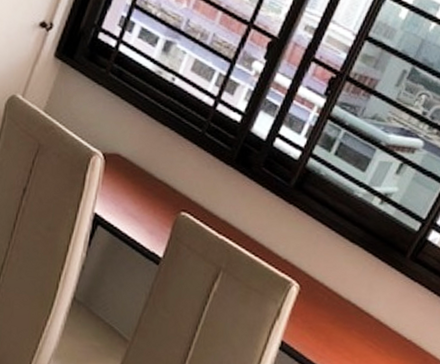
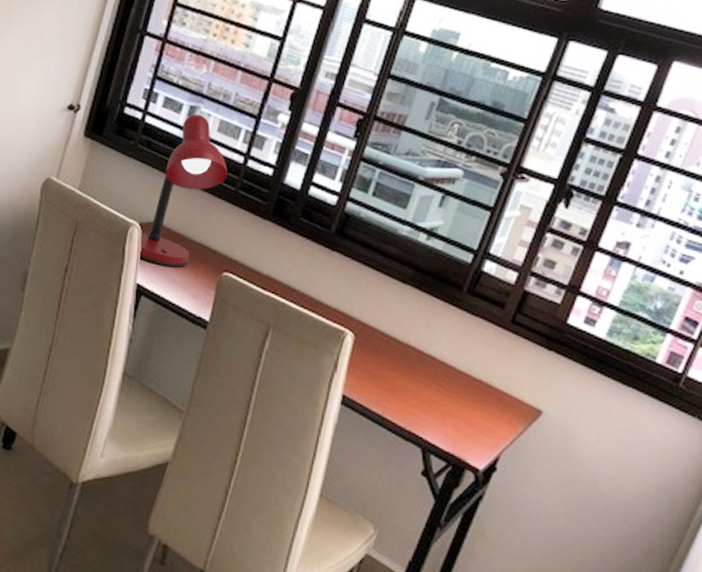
desk lamp: none [99,49,197,202] -> present [139,114,227,267]

